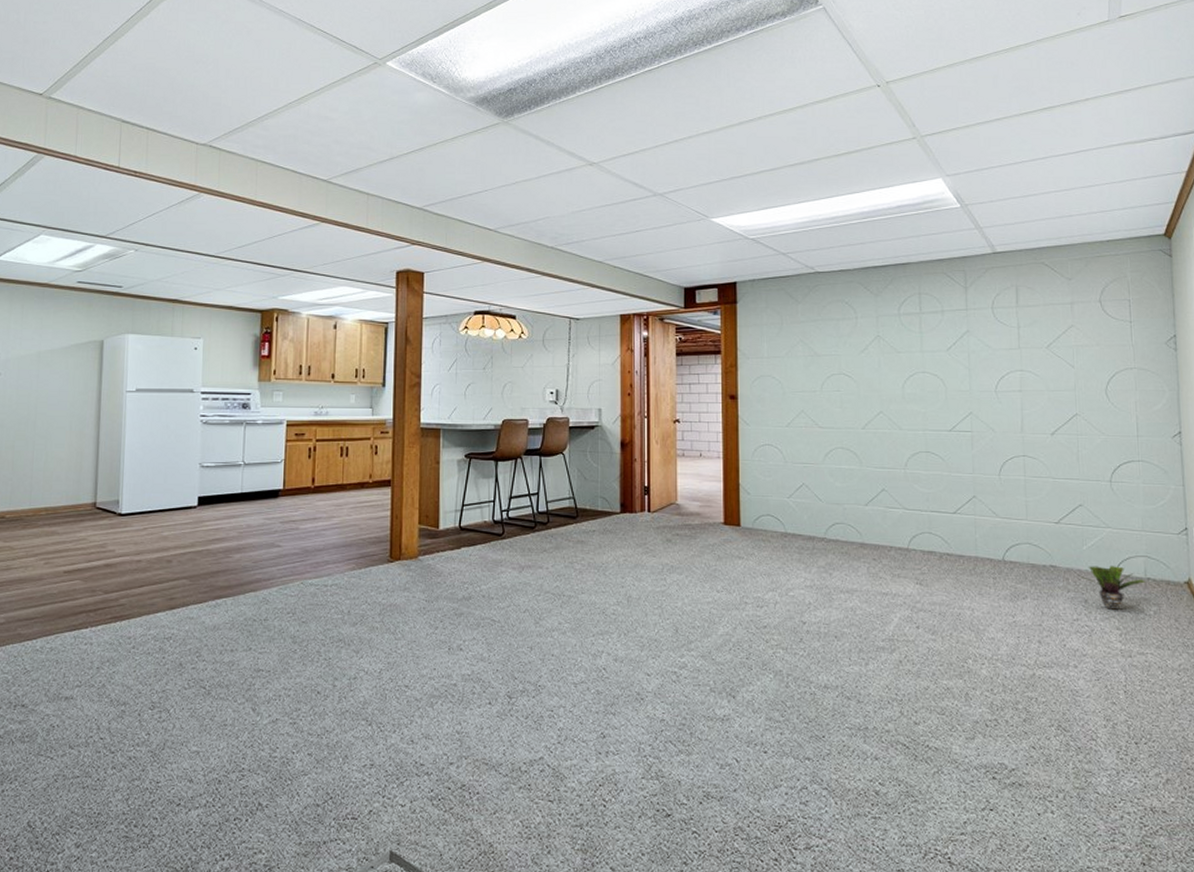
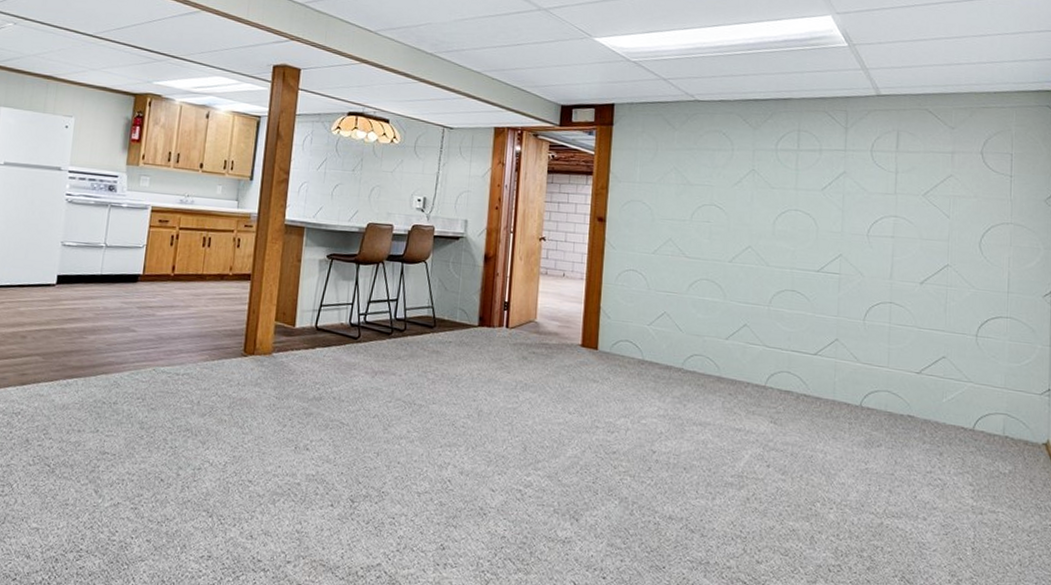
potted plant: present [1080,566,1147,611] -> none [937,419,1004,467]

